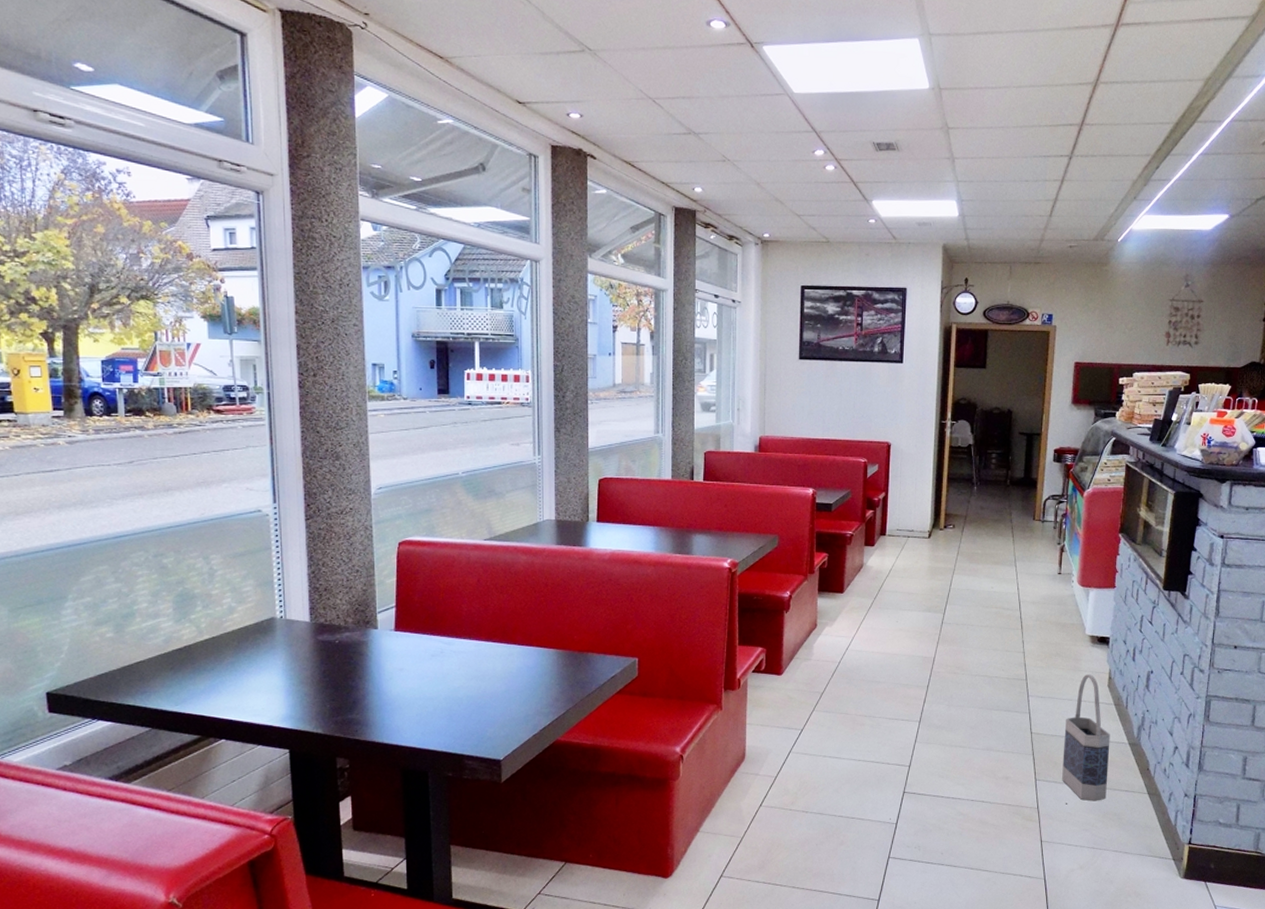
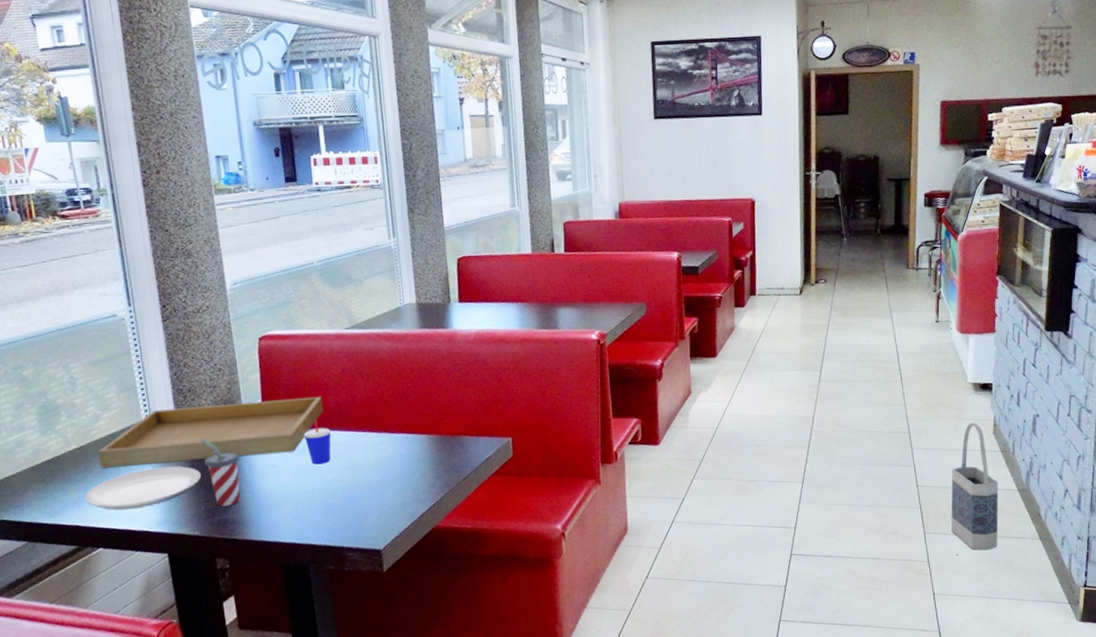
plate: none [212,663,330,703] -> present [84,466,202,510]
tray: none [229,604,456,660] -> present [97,396,324,468]
beverage cup: none [332,637,369,706] -> present [200,438,241,507]
beverage cup: none [434,628,461,671] -> present [303,421,331,465]

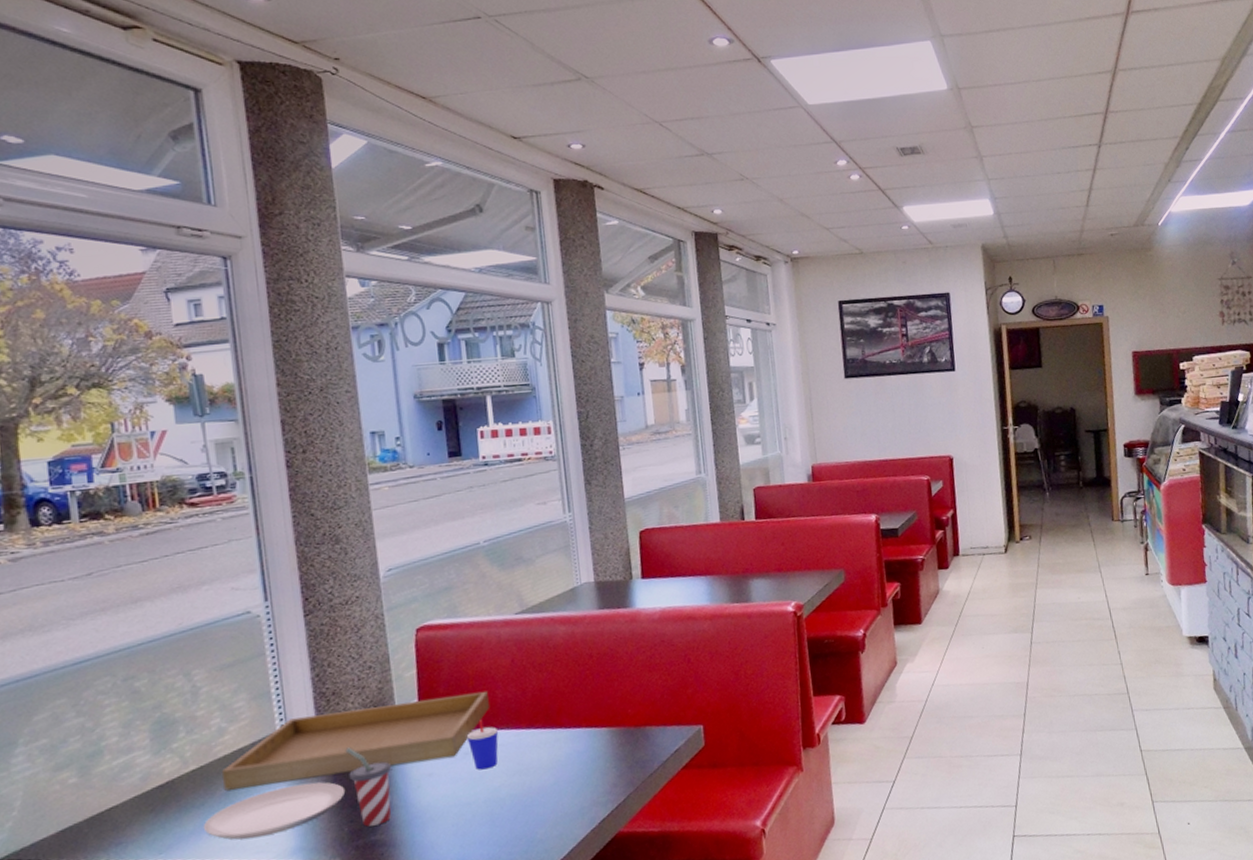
bag: present [951,422,999,551] -> none [1175,678,1230,817]

